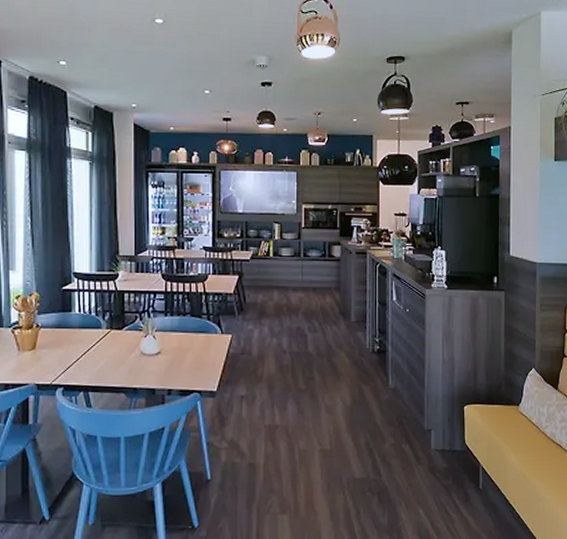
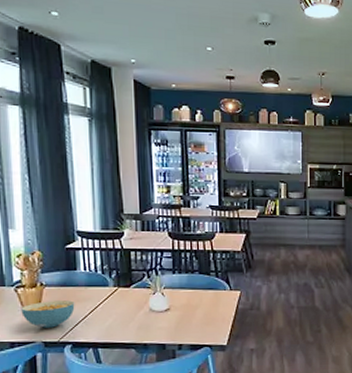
cereal bowl: none [17,342,68,370] -> present [21,300,75,328]

